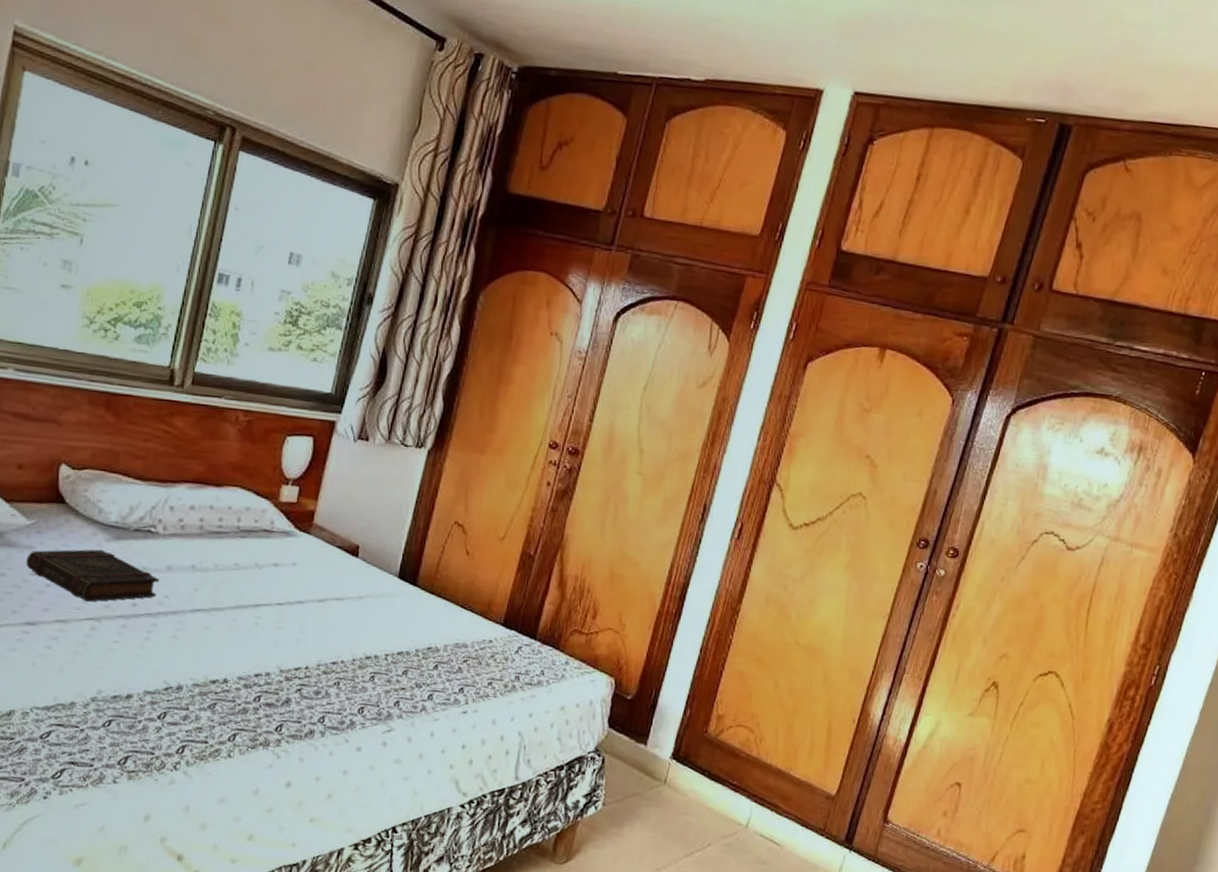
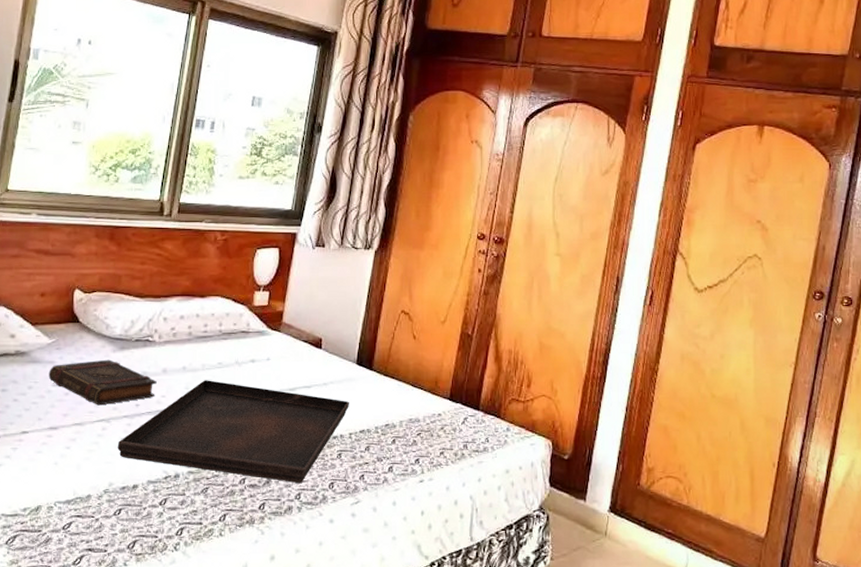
serving tray: none [109,582,388,706] -> present [117,380,350,484]

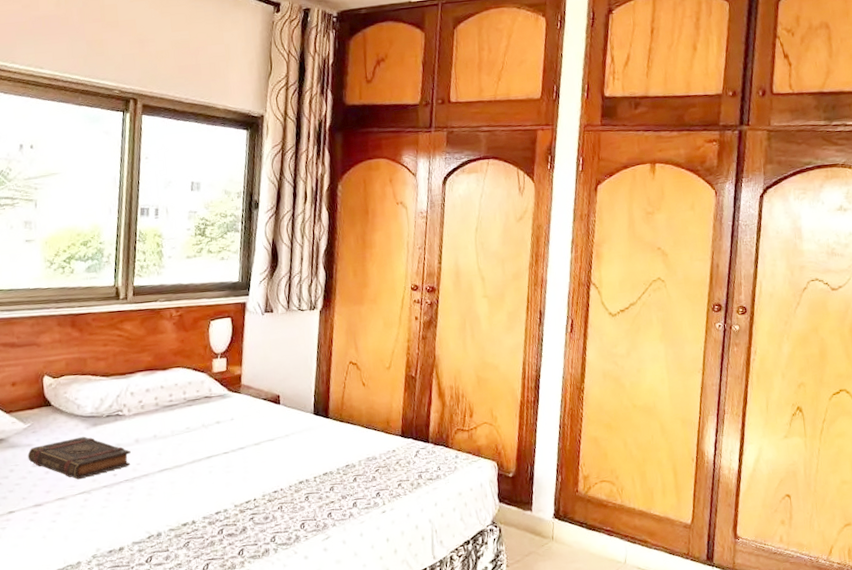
serving tray: present [117,380,350,484] -> none [100,444,312,528]

